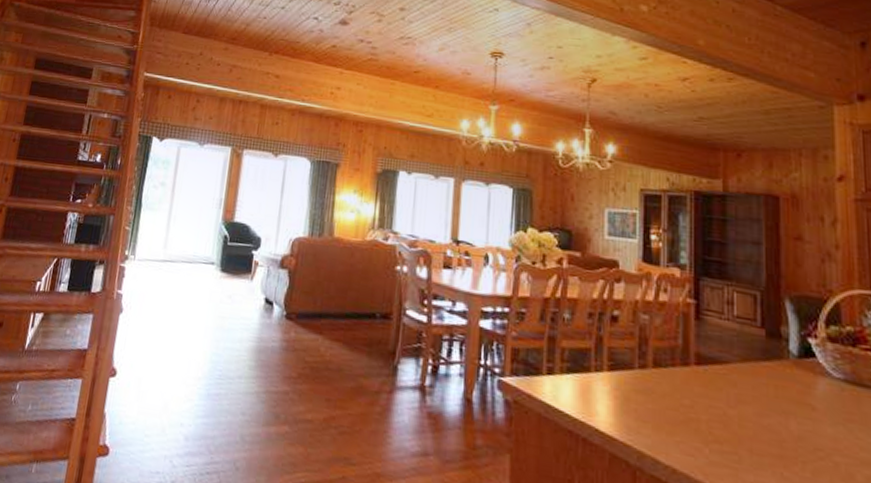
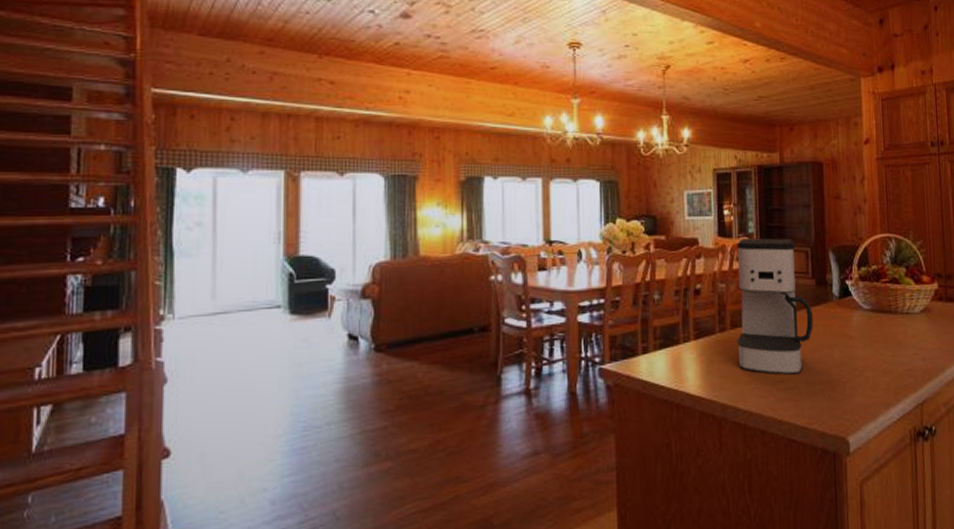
coffee maker: none [660,269,761,439] -> present [737,238,813,376]

